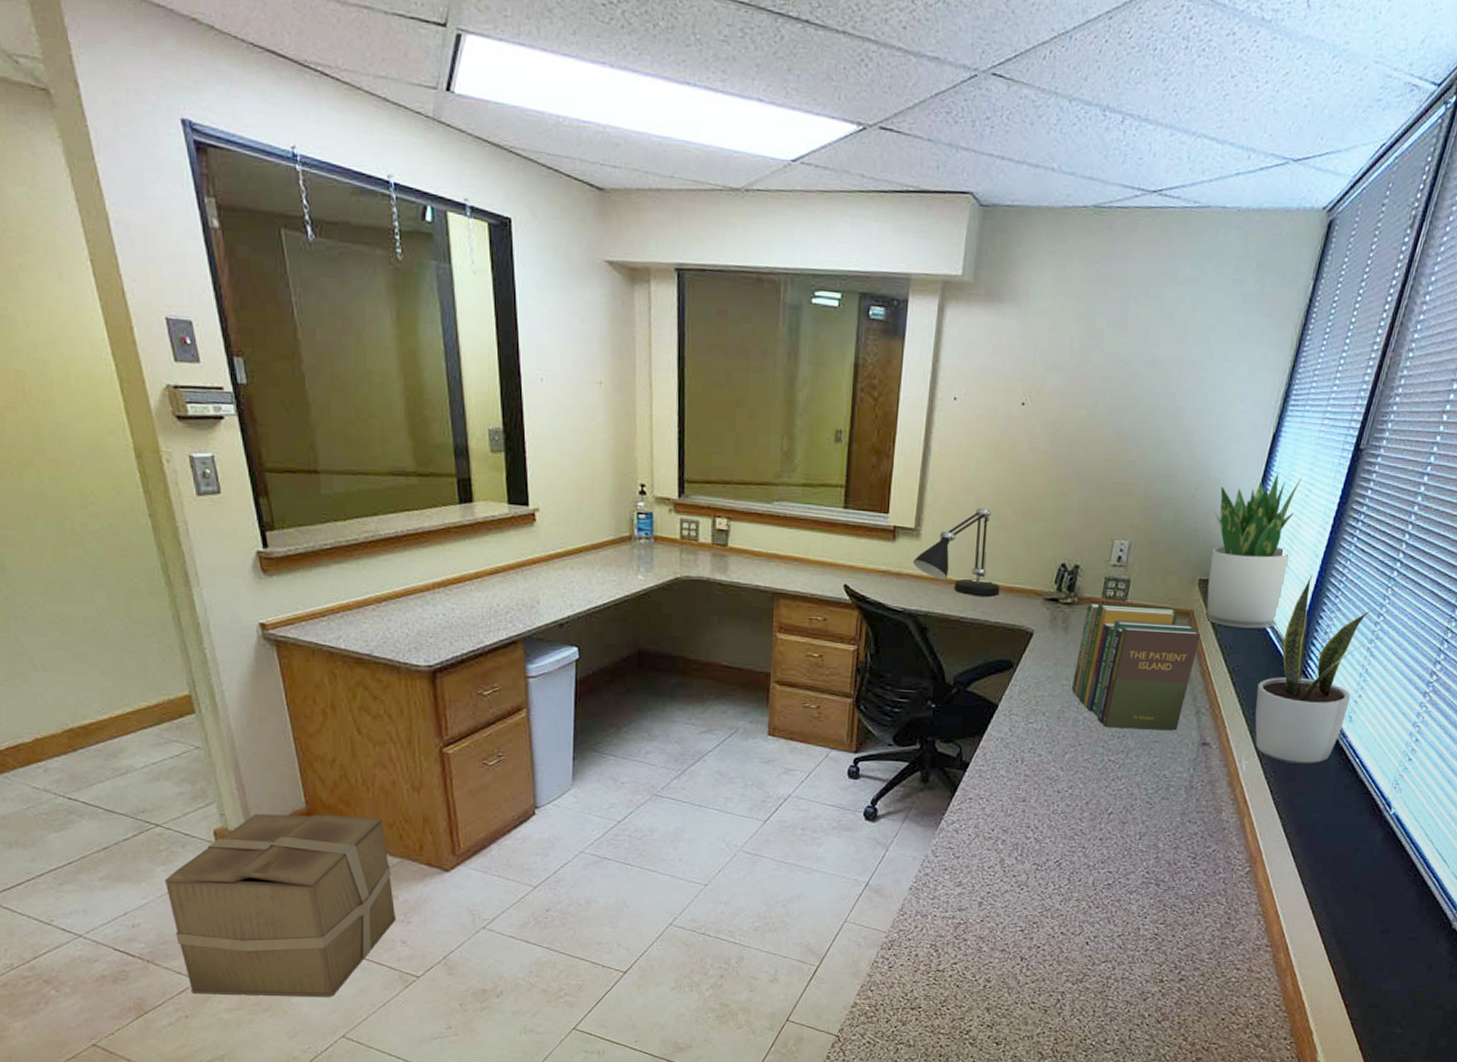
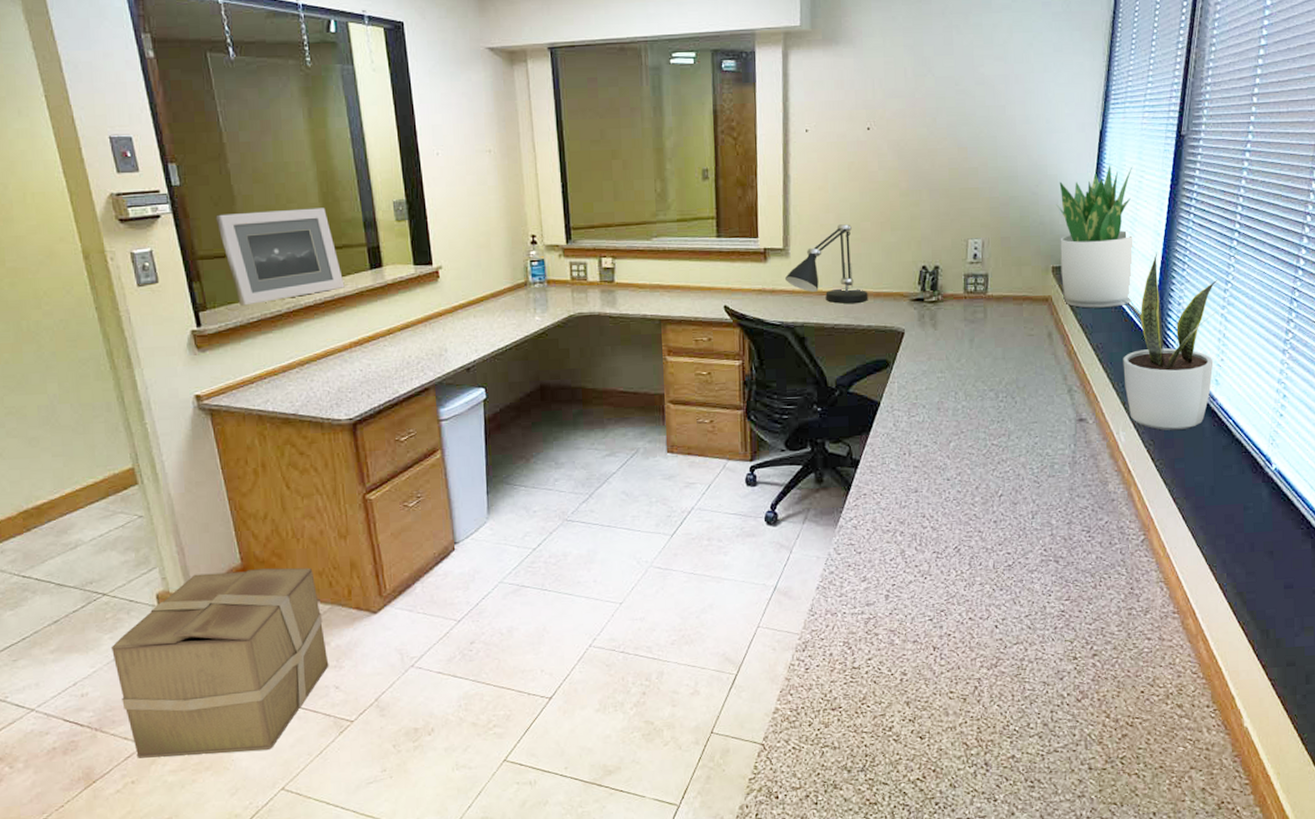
picture frame: none [287,422,430,530] -> present [215,207,345,306]
books: present [1071,603,1201,731] -> none [947,296,1062,414]

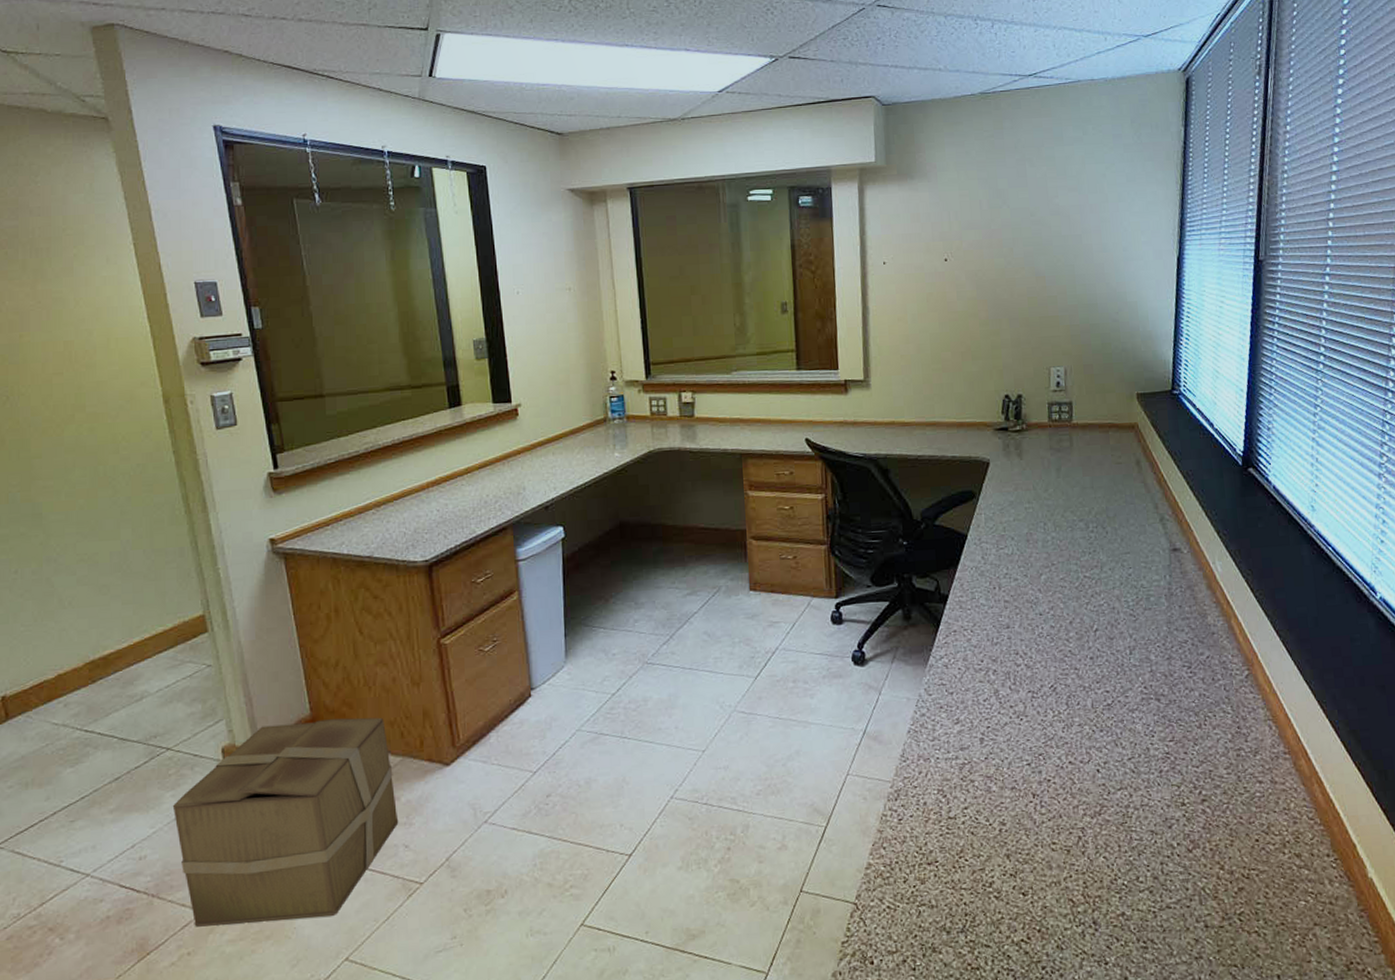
picture frame: present [215,207,345,306] -> none [296,347,423,447]
desk lamp: present [784,223,868,304] -> none [866,354,952,434]
planter: present [1056,166,1134,309] -> none [1137,291,1222,435]
potted plant: present [1118,251,1223,431] -> none [1206,376,1314,560]

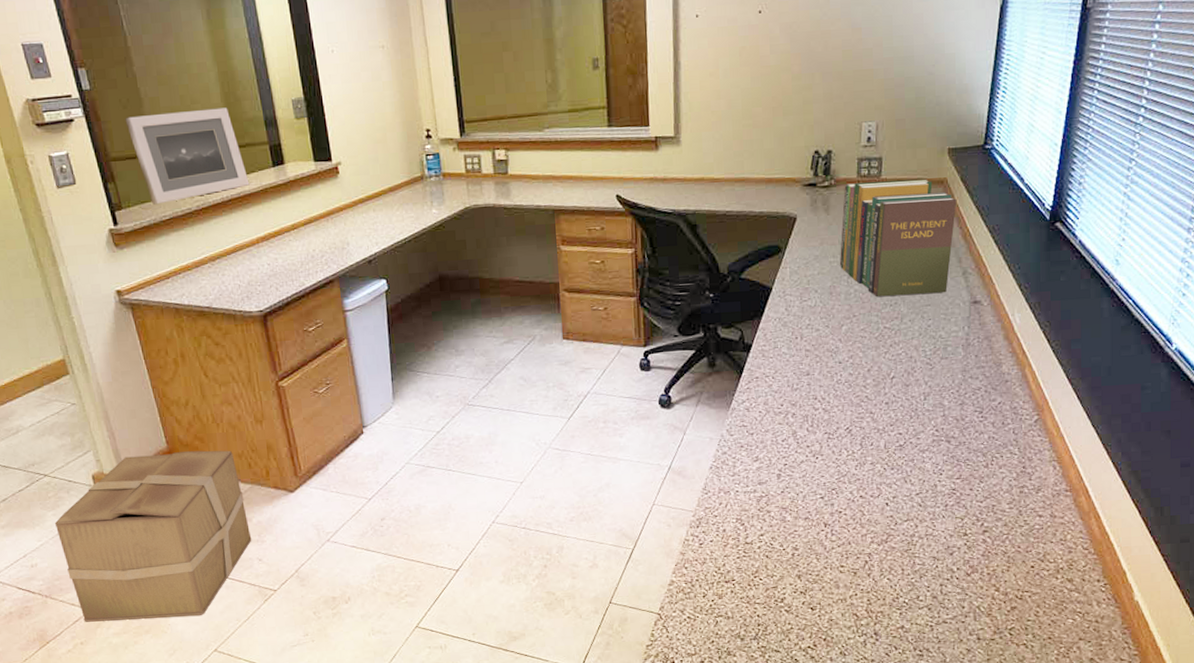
picture frame: none [296,347,423,447] -> present [125,107,250,205]
books: none [1035,423,1149,545] -> present [839,179,957,297]

